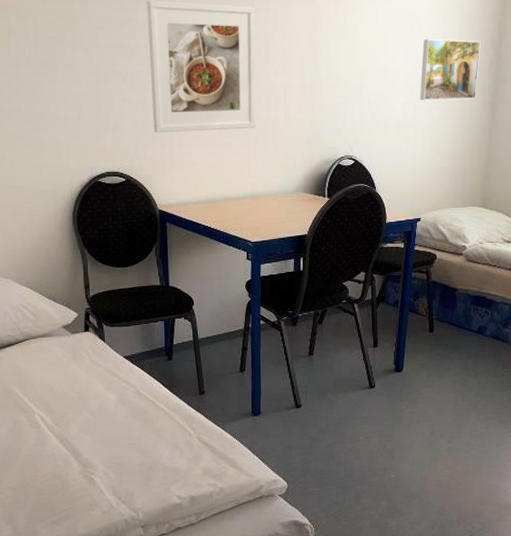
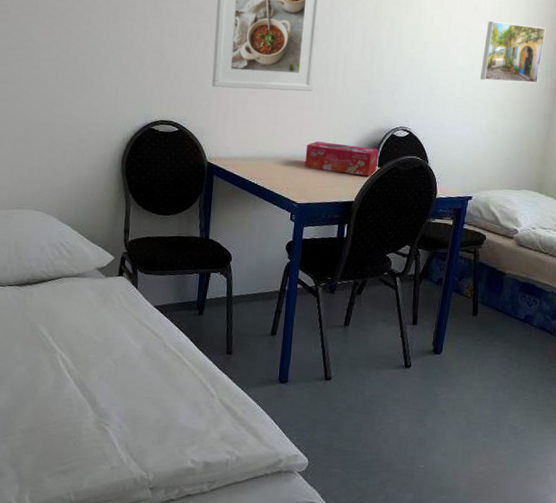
tissue box: none [255,178,326,209] -> present [304,141,378,177]

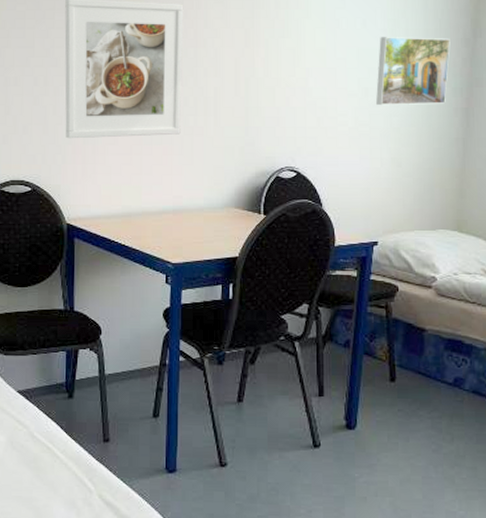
tissue box: present [304,141,378,177] -> none [178,191,262,227]

